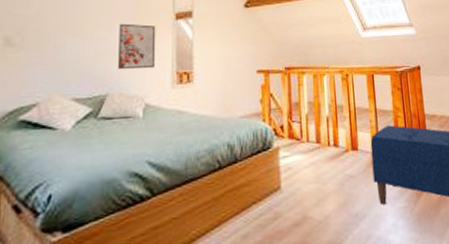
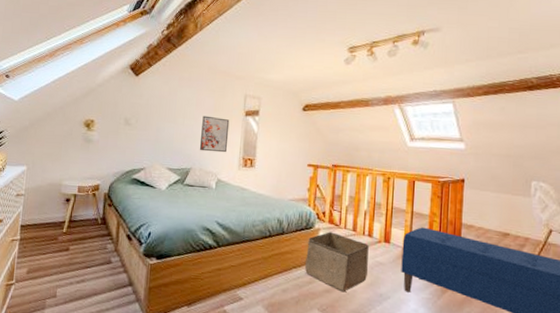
storage bin: none [266,148,339,222] -> present [305,232,369,292]

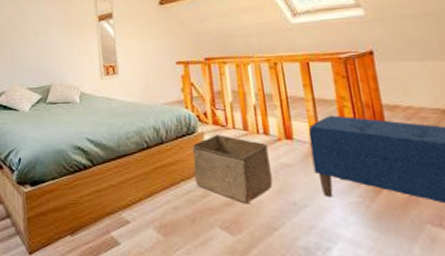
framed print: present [199,115,230,153] -> none [55,27,86,66]

